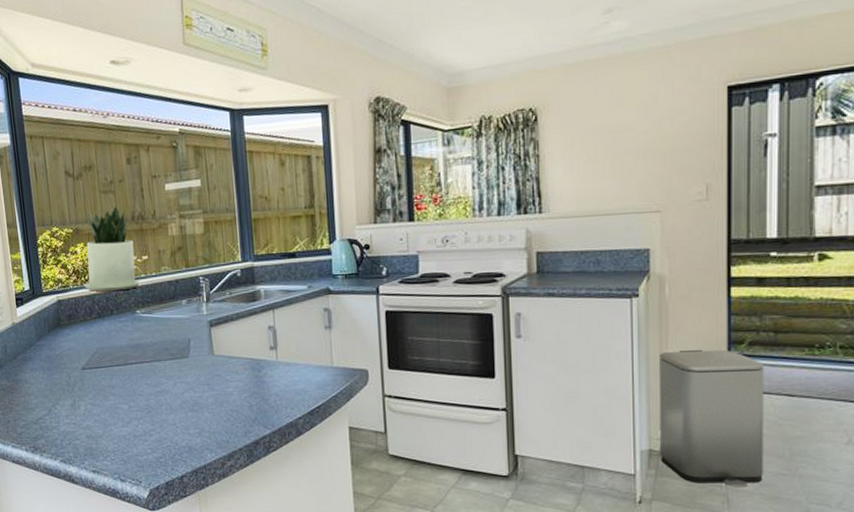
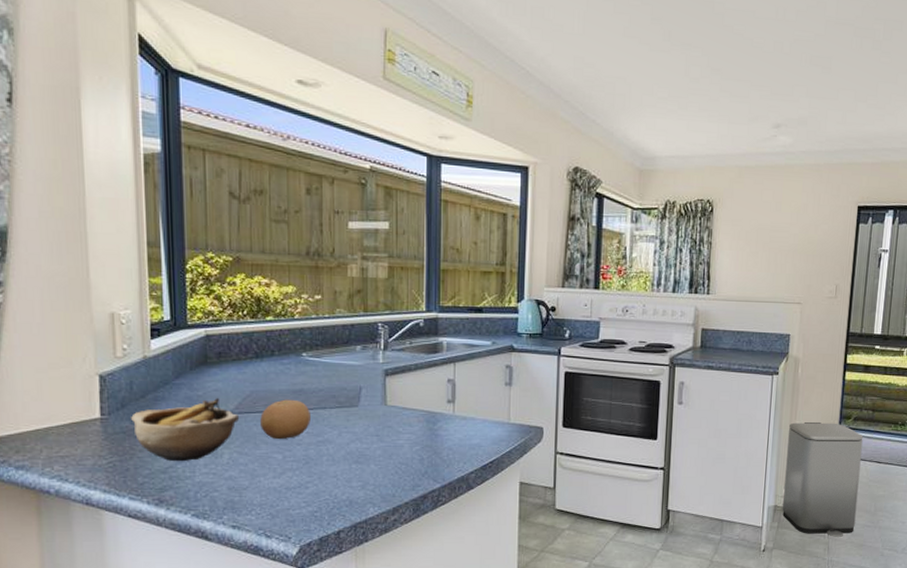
bowl: none [8,355,91,414] -> present [131,397,240,462]
planter: present [83,206,140,292] -> none [240,236,309,331]
fruit: none [107,354,149,392] -> present [260,399,311,440]

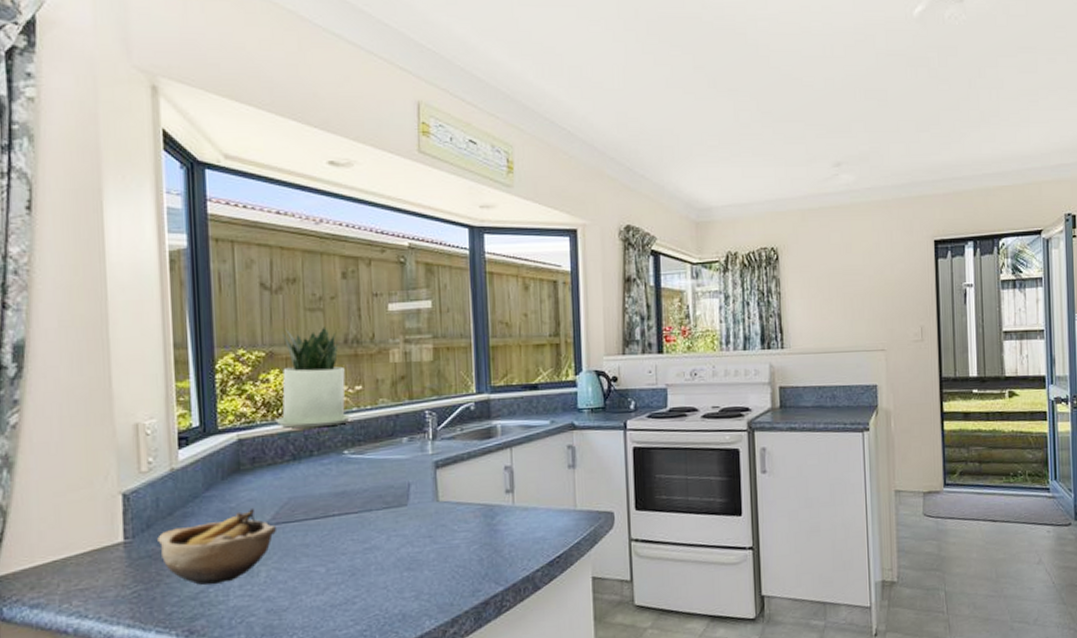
planter: none [240,236,309,331] -> present [275,326,350,429]
fruit: present [260,399,311,440] -> none [300,503,356,551]
pedal bin: present [782,422,863,537] -> none [888,480,976,612]

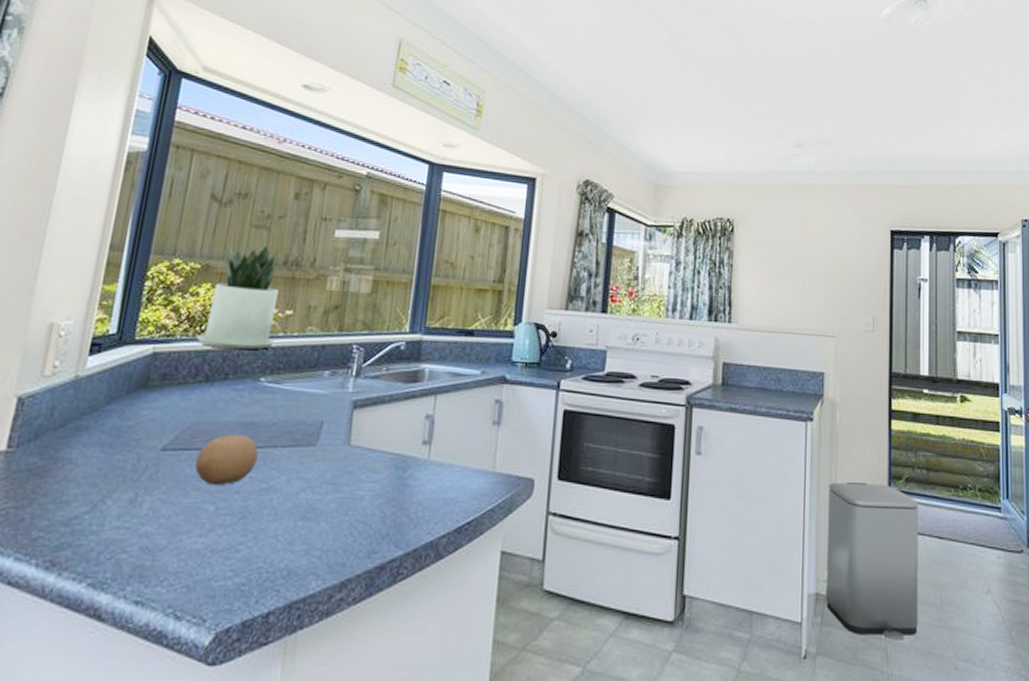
bowl: present [158,507,277,586] -> none [42,428,173,512]
fruit: none [300,503,356,551] -> present [195,434,259,486]
pedal bin: none [888,480,976,612] -> present [826,482,919,640]

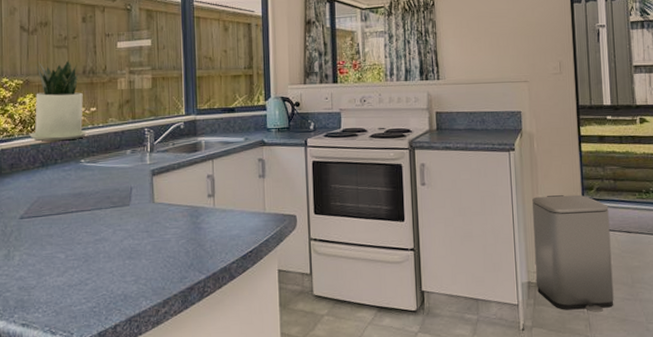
fruit: present [195,434,259,486] -> none [46,202,89,240]

